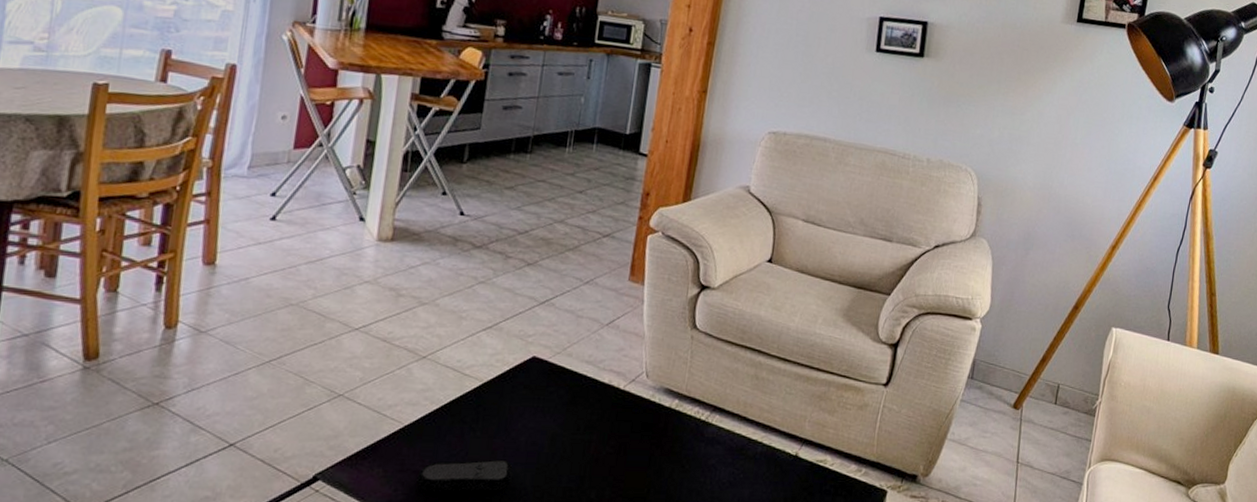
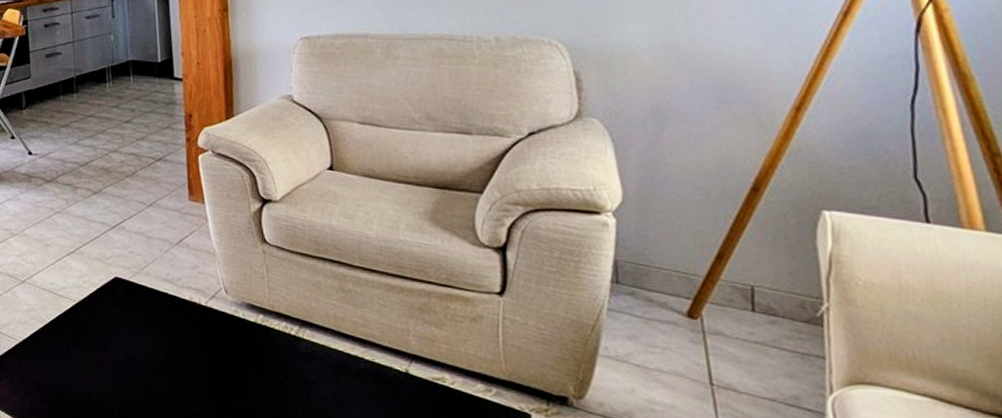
remote control: present [416,459,513,492] -> none [38,372,120,402]

